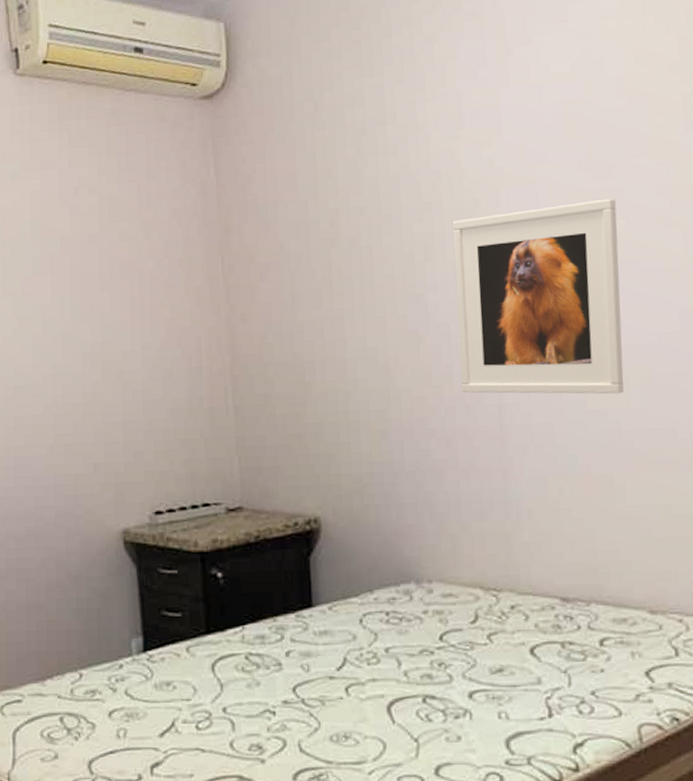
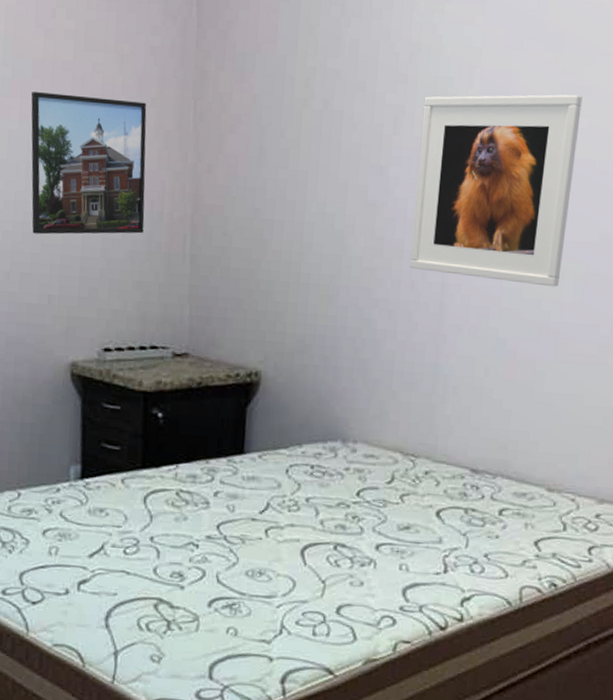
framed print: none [60,263,184,404] -> present [31,91,147,235]

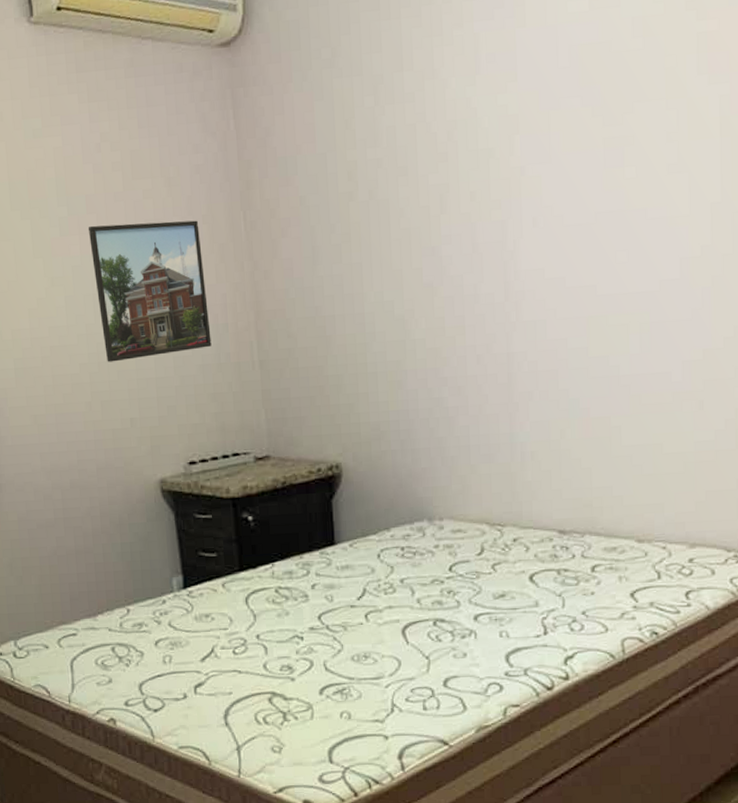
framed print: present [410,94,582,287] -> none [467,145,626,343]

